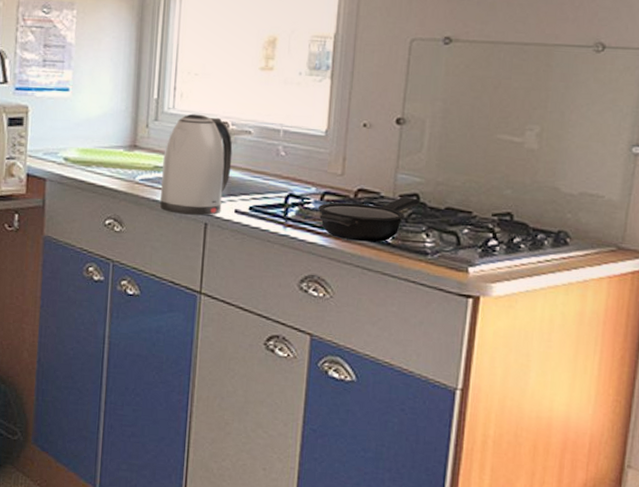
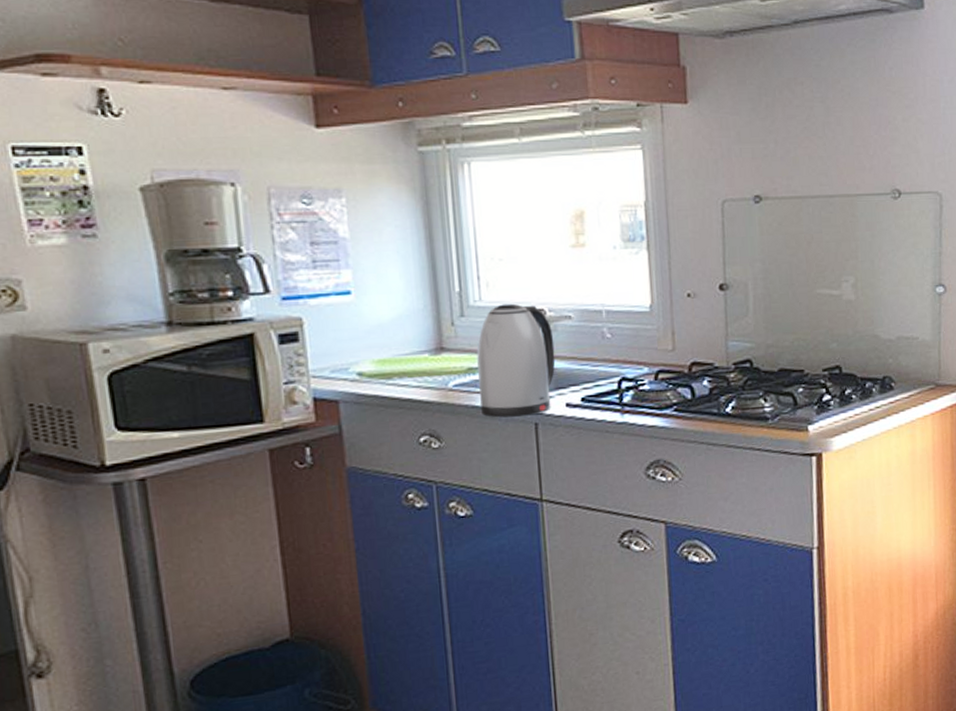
frying pan: present [317,196,420,242] -> none [653,363,754,417]

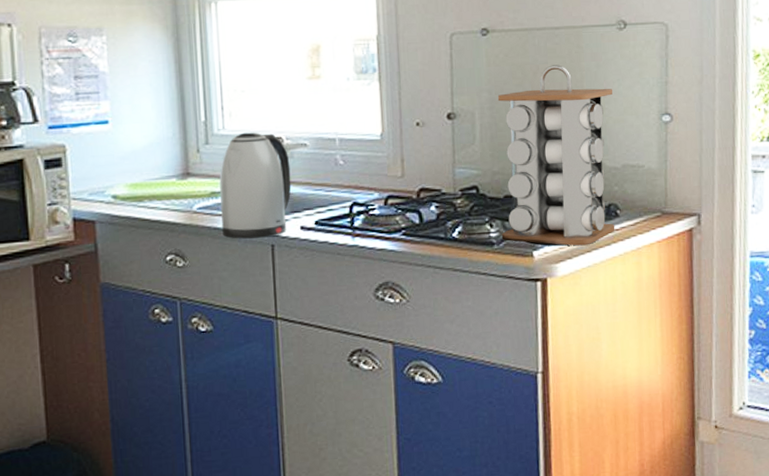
spice rack: none [771,234,890,420] -> present [497,65,615,246]

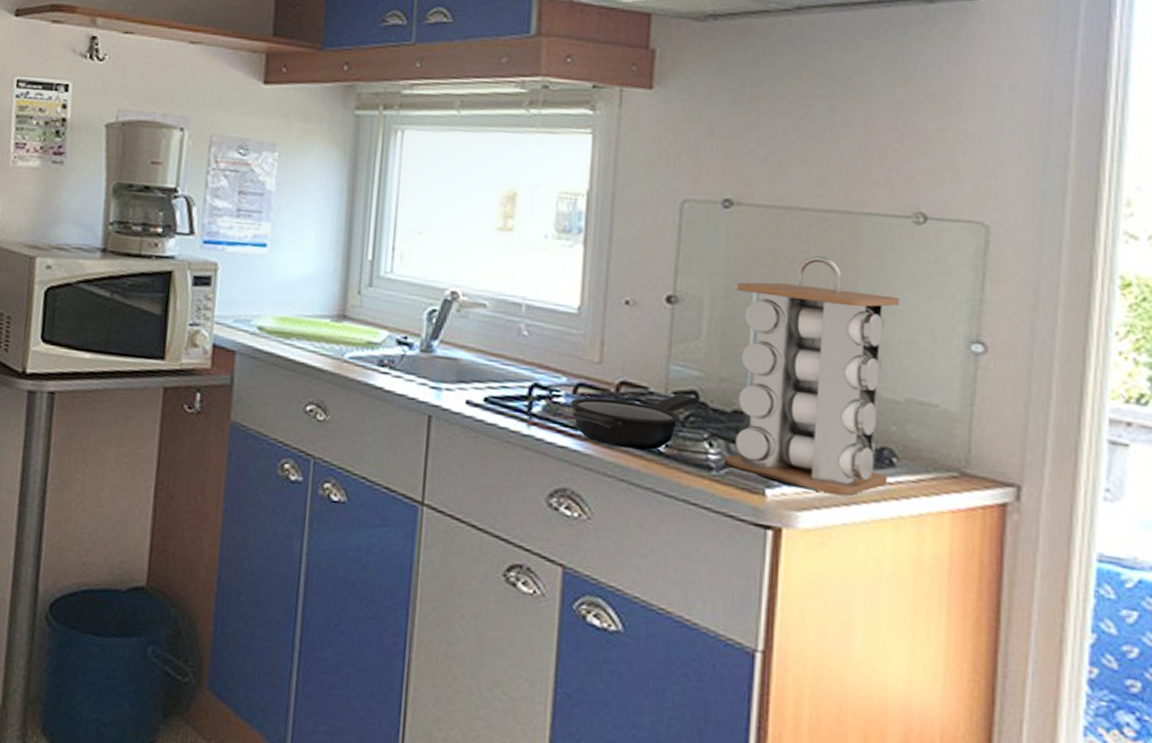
kettle: present [219,132,292,239] -> none [373,280,464,407]
frying pan: none [383,190,480,241] -> present [570,393,700,451]

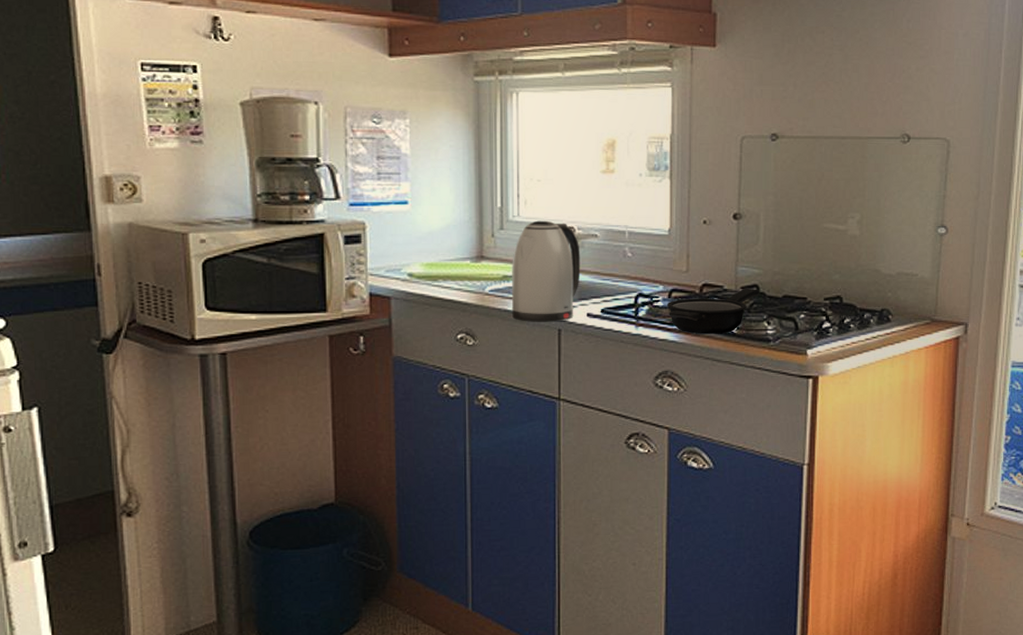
kettle: none [373,280,464,407] -> present [511,220,581,322]
spice rack: present [723,256,899,496] -> none [778,173,892,347]

